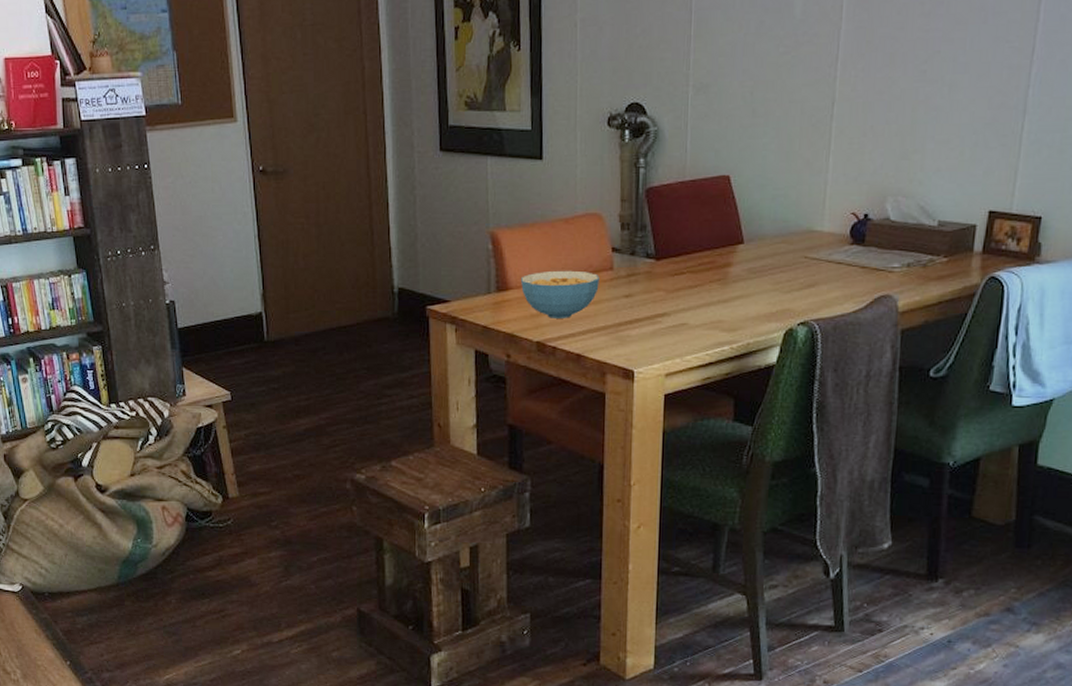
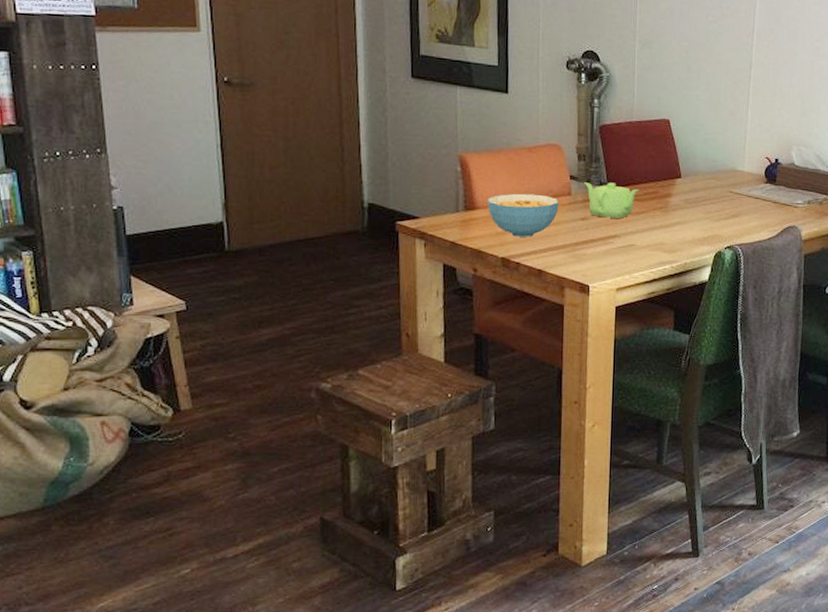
teapot: none [627,253,693,294] -> present [583,182,639,218]

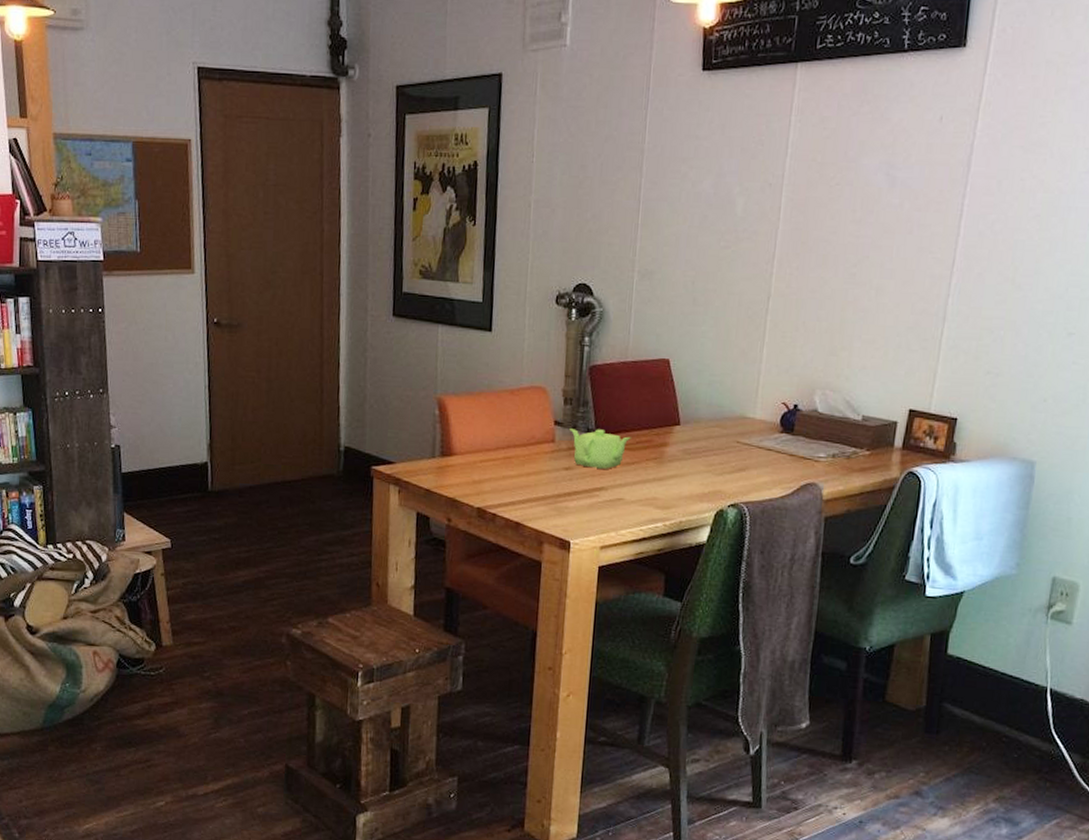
cereal bowl: present [488,193,559,237] -> none [465,439,541,487]

